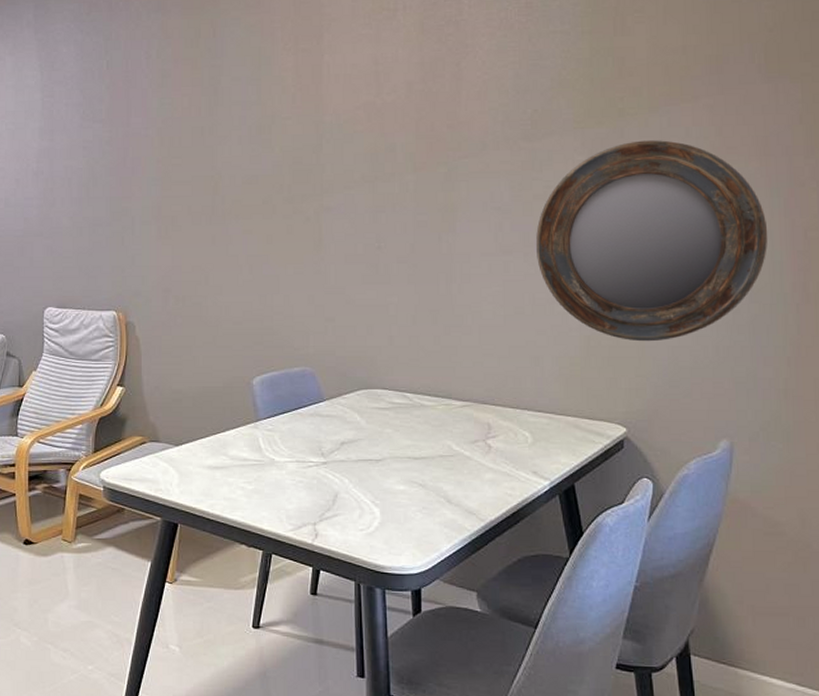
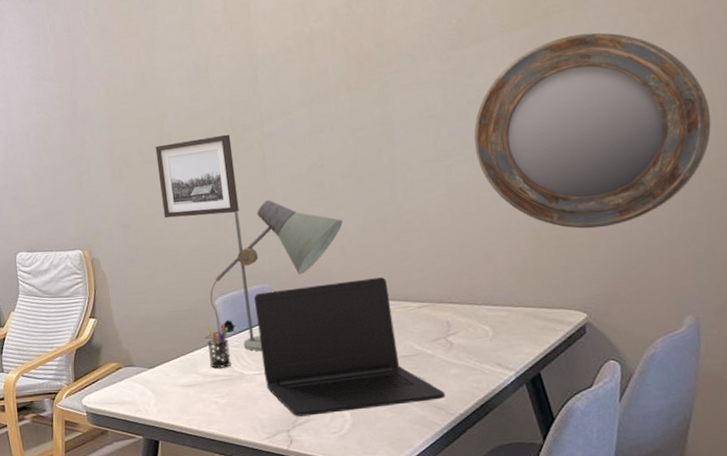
wall art: none [207,203,288,289] -> present [155,134,239,218]
desk lamp: none [237,278,394,438] -> present [204,200,343,352]
pen holder: none [240,406,264,452] -> present [206,324,231,368]
laptop: none [293,371,478,510] -> present [253,277,446,417]

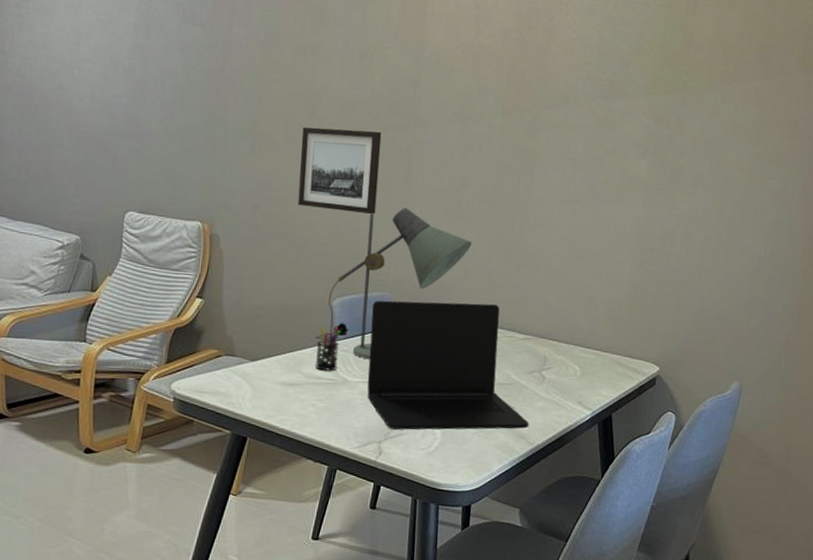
home mirror: present [474,32,711,229] -> none [601,112,789,293]

